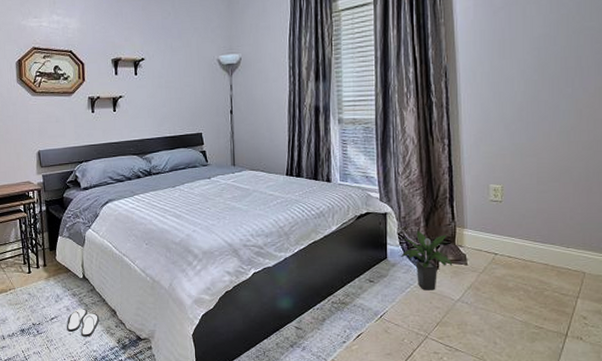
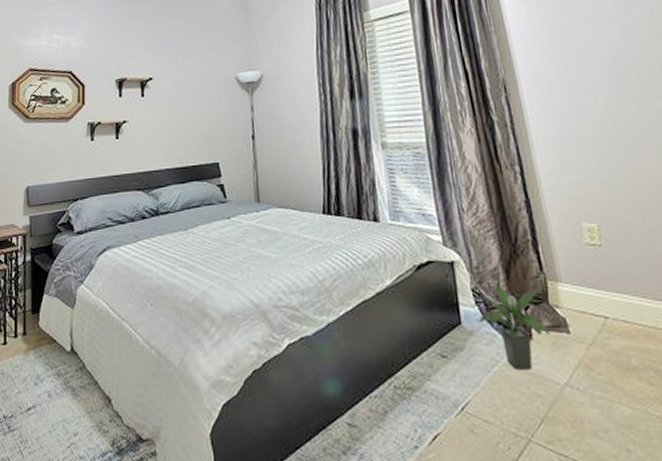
slippers: present [67,309,99,336] -> none [47,395,88,435]

